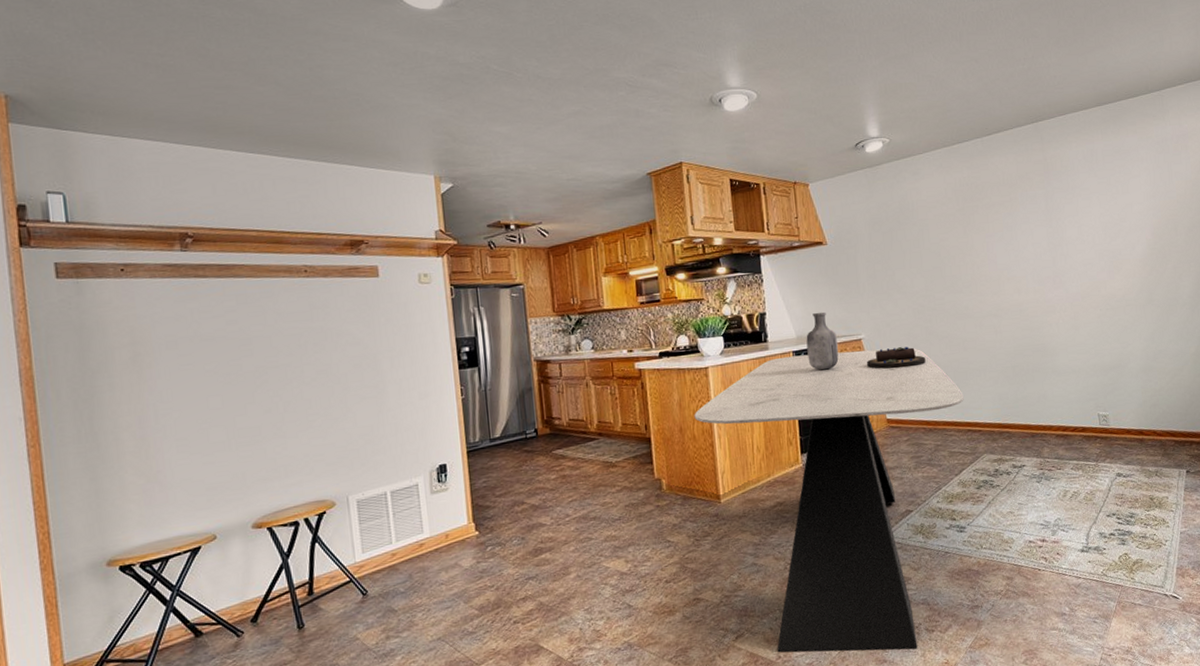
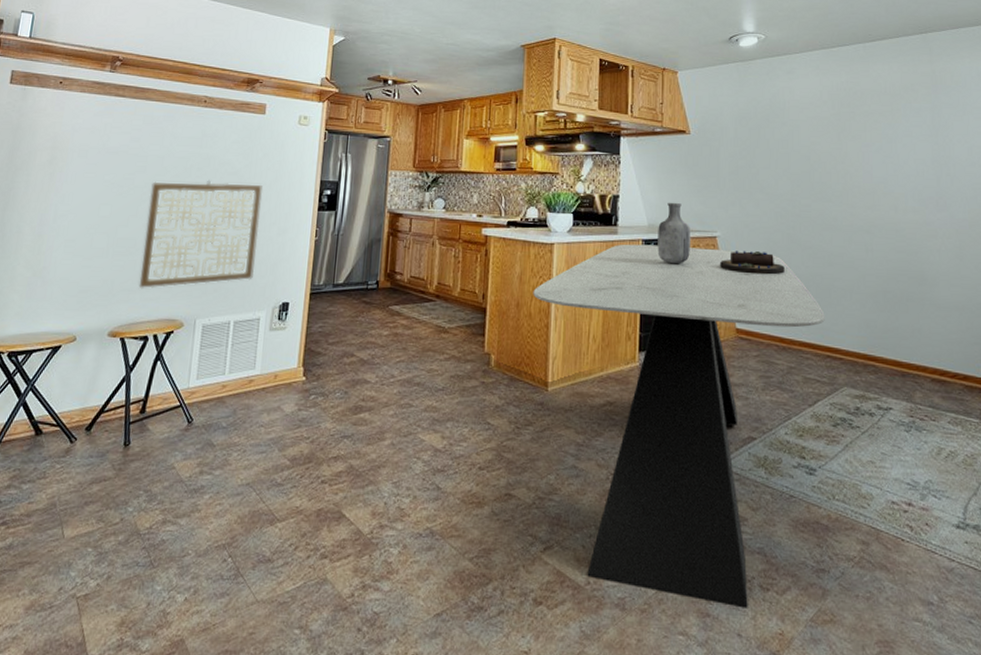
wall art: none [264,352,402,476] -> present [139,180,263,289]

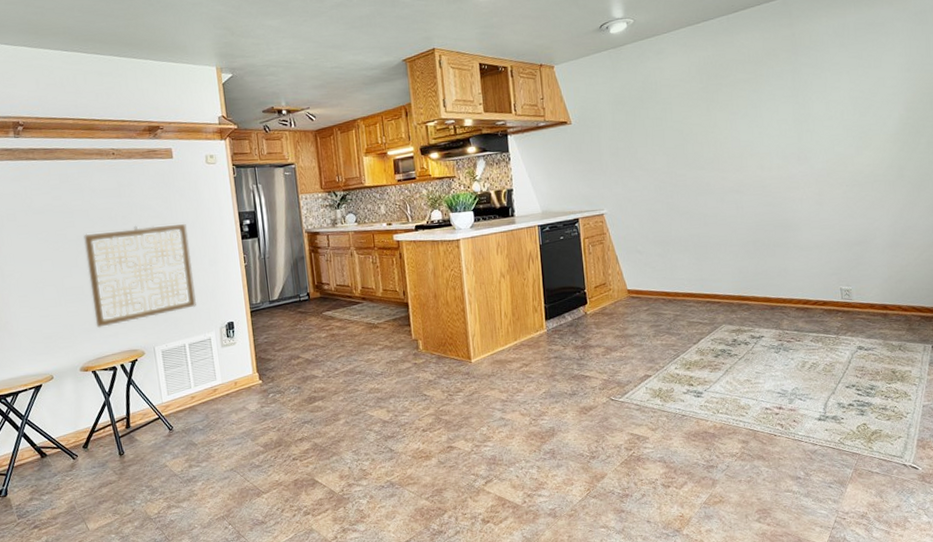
dining table: present [533,244,825,608] -> none [447,223,704,503]
vase: present [657,202,690,264] -> none [551,188,582,243]
decorative bowl: present [720,251,785,275] -> none [609,221,666,243]

